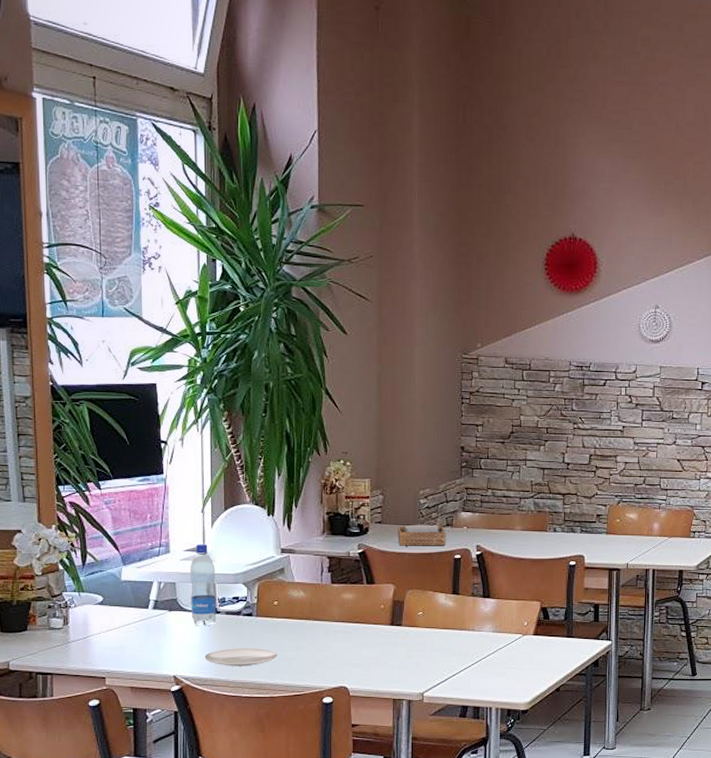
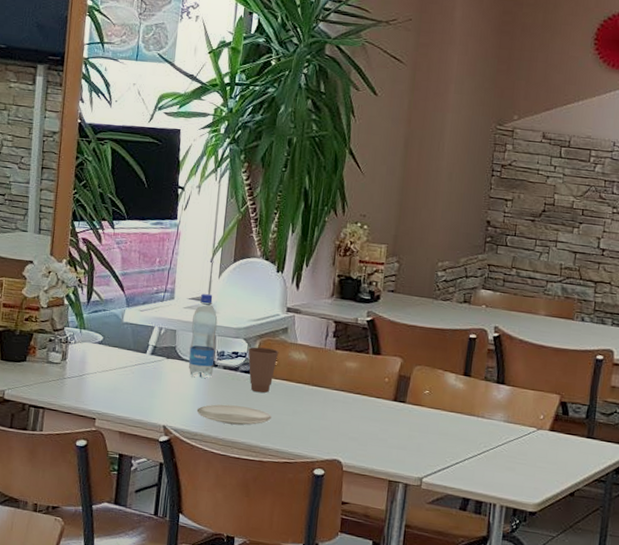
cup: none [248,590,278,632] -> present [248,347,279,393]
napkin holder: present [398,524,446,546] -> none [410,297,463,324]

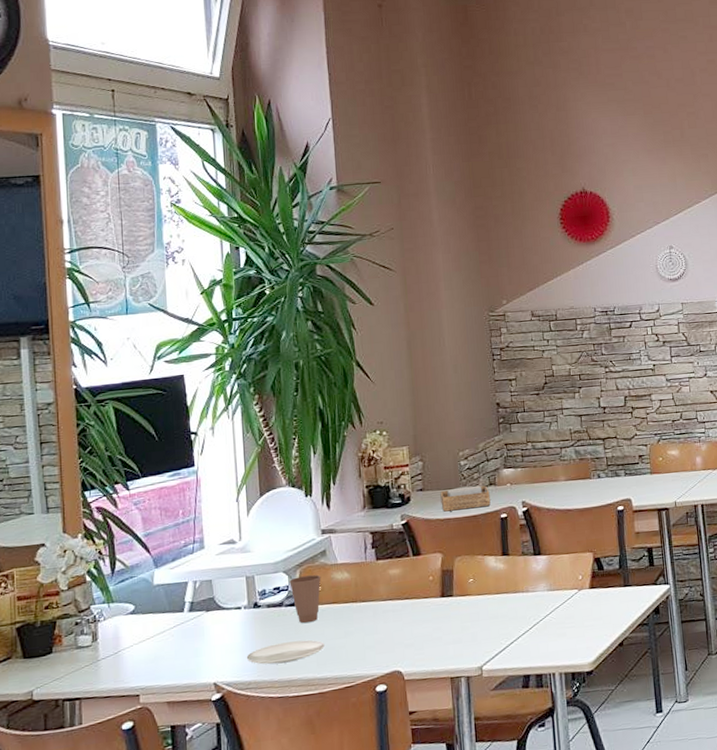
bottle: present [188,294,218,379] -> none [227,535,258,625]
napkin holder: none [410,297,463,324] -> present [440,485,491,512]

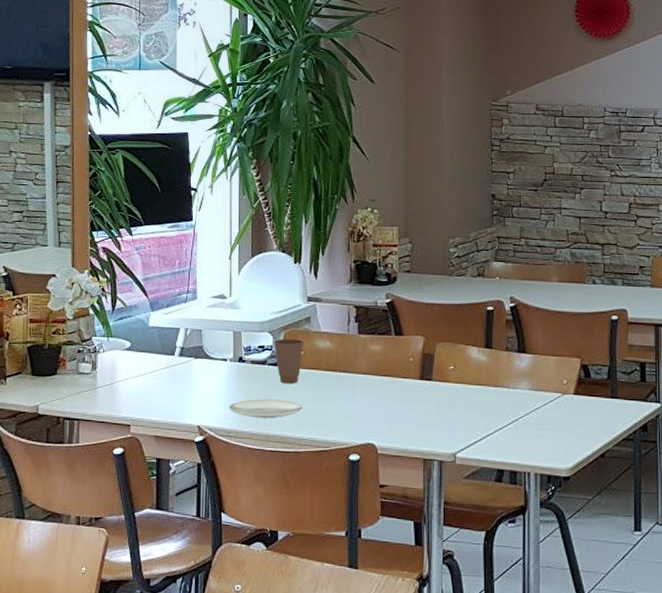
napkin holder: present [440,485,491,512] -> none [427,274,478,297]

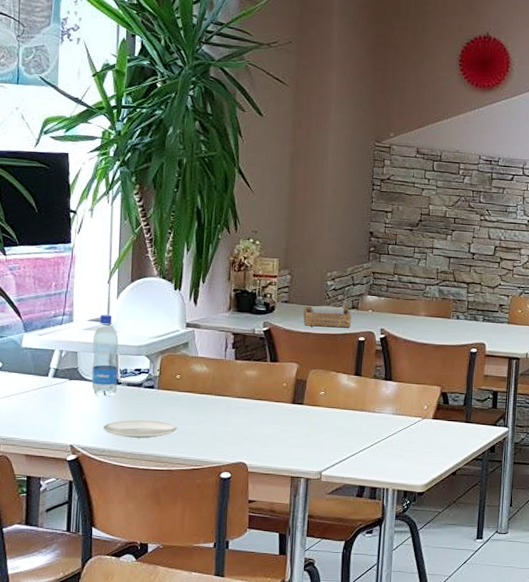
bottle: none [216,291,242,375] -> present [91,315,119,397]
cup: present [274,339,304,383] -> none [150,363,181,405]
napkin holder: none [427,274,478,297] -> present [303,305,351,328]

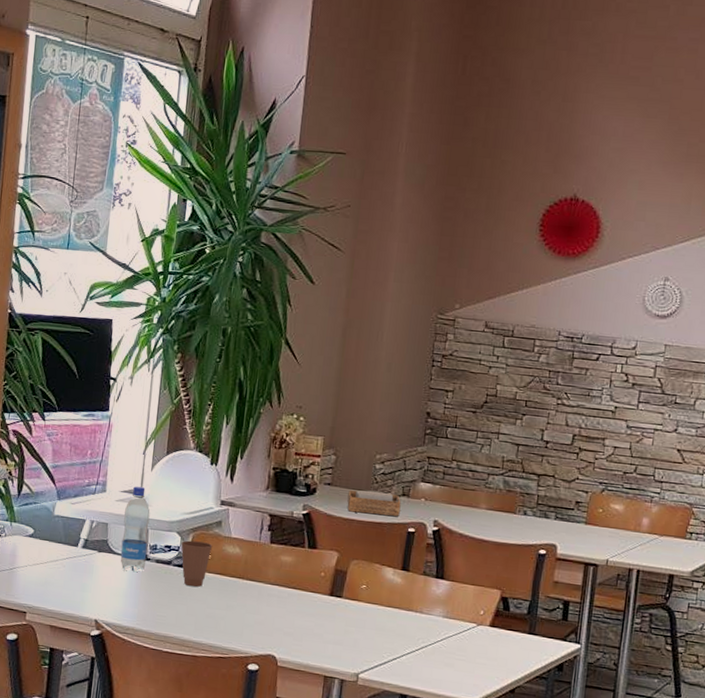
plate: present [103,419,177,438] -> none [128,598,205,620]
cup: none [150,363,181,405] -> present [181,540,213,587]

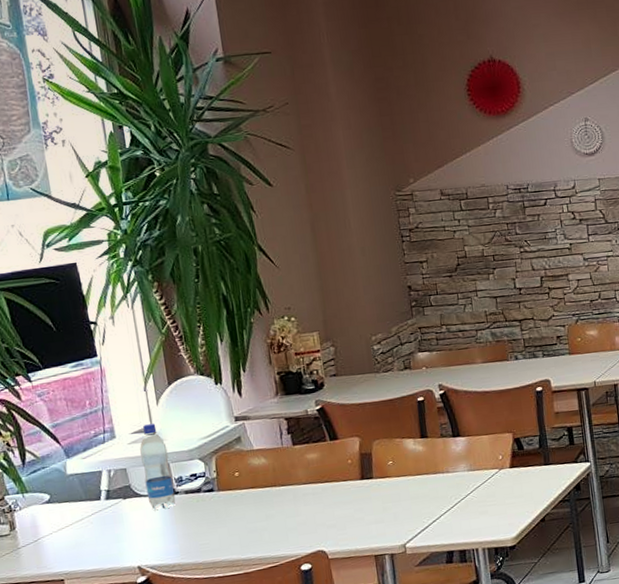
cup: present [181,540,213,587] -> none [206,461,239,508]
napkin holder: present [347,490,401,517] -> none [354,369,407,397]

